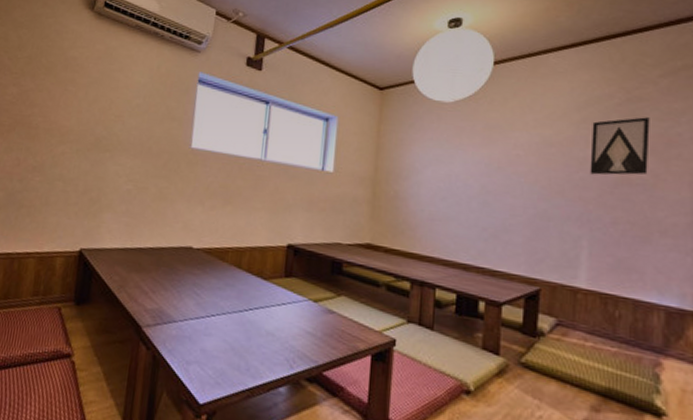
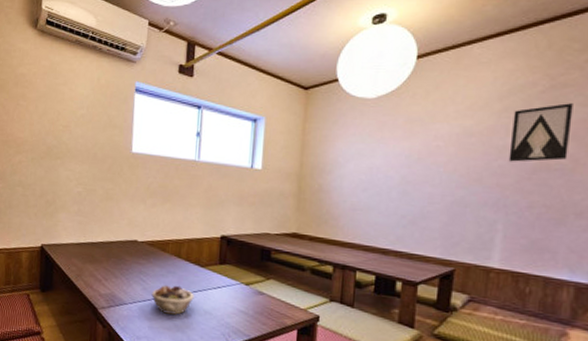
succulent planter: none [206,300,255,336] -> present [151,285,194,315]

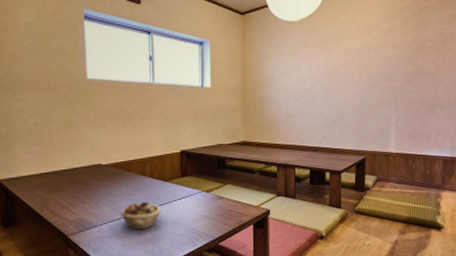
wall art: present [508,103,573,162] -> none [395,22,433,69]

